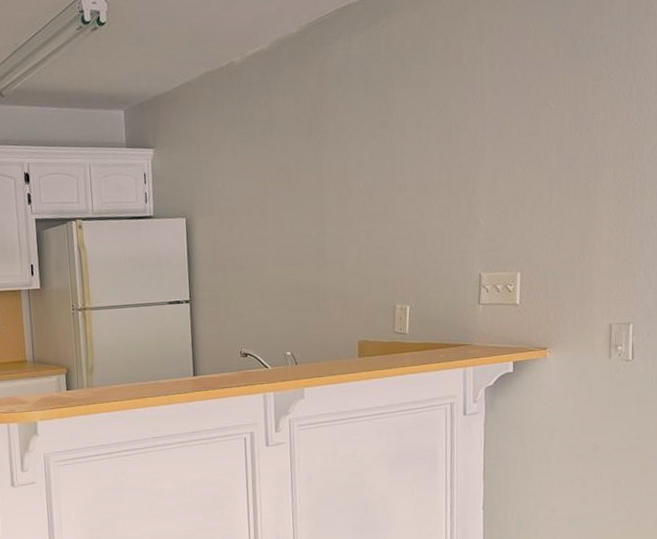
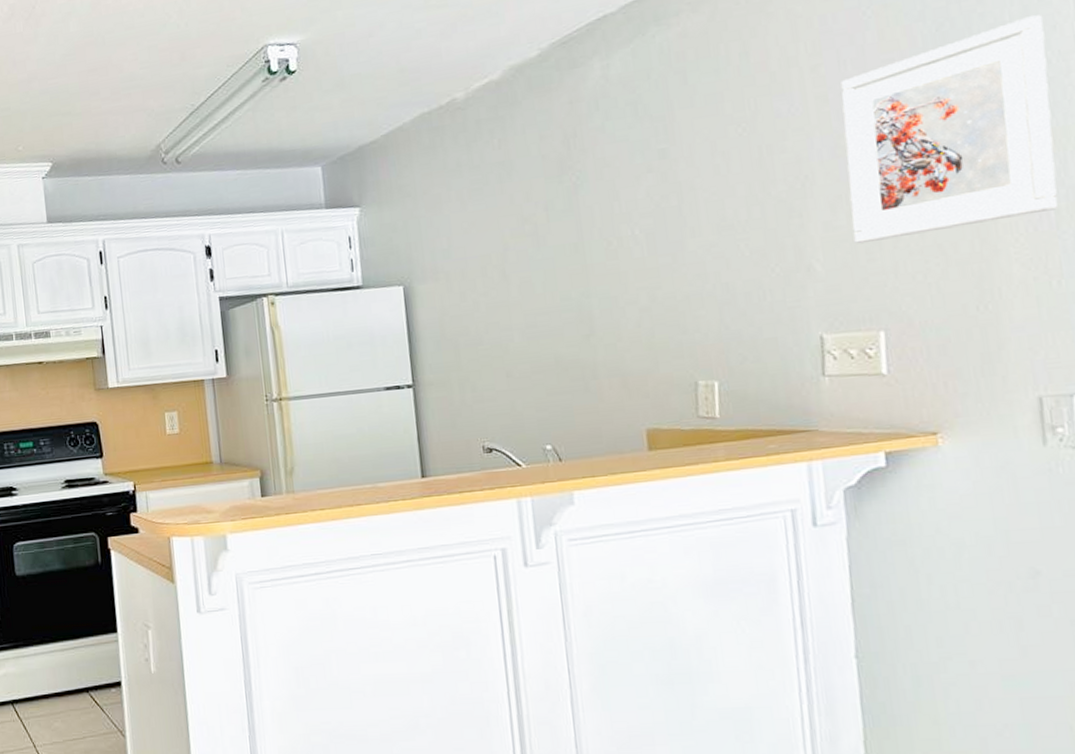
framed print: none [506,42,639,206] -> present [840,15,1058,245]

